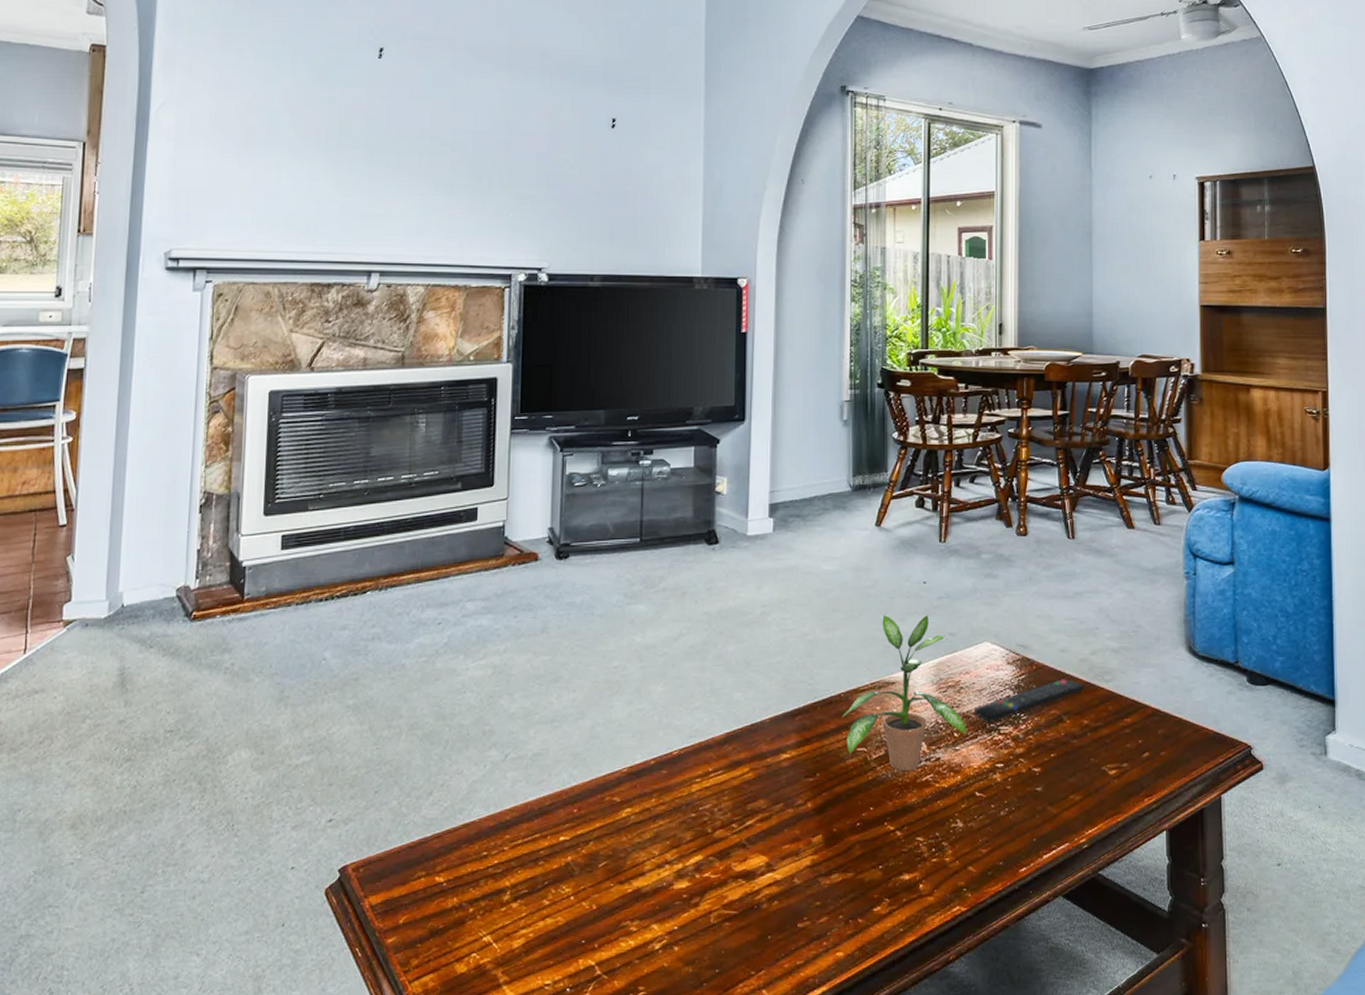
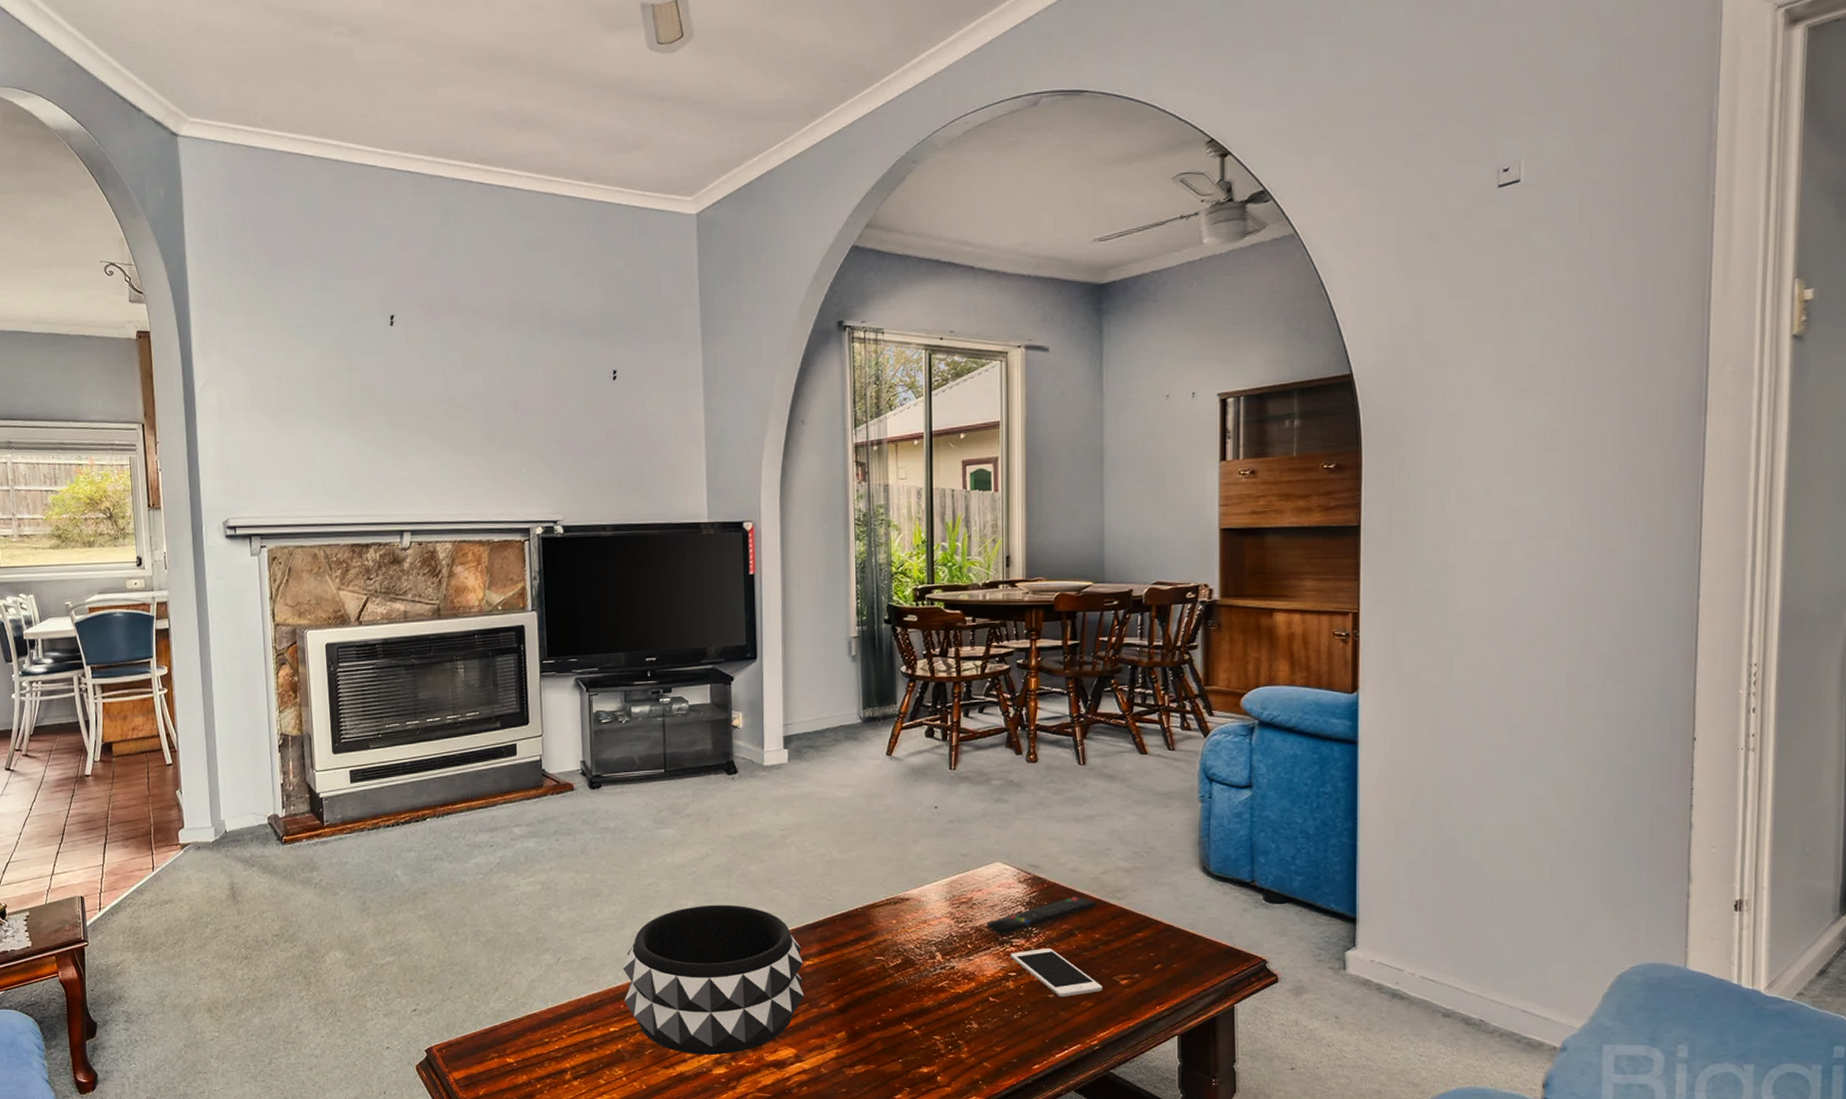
decorative bowl: none [578,690,780,866] -> present [623,904,805,1055]
potted plant: present [841,614,968,770] -> none [860,837,981,977]
cell phone: none [997,736,1091,790] -> present [1010,949,1102,997]

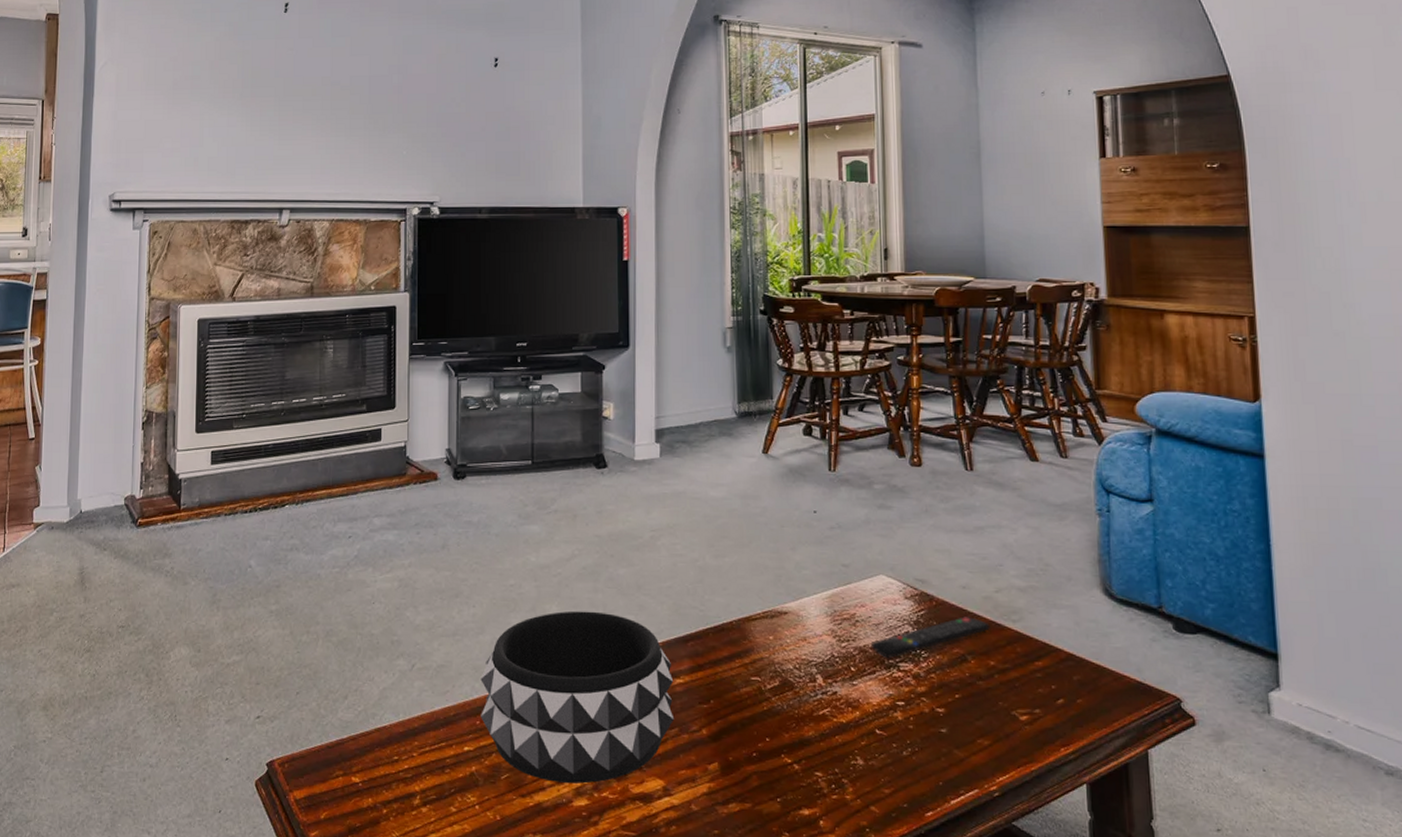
cell phone: present [1010,949,1102,997] -> none [897,675,1000,733]

